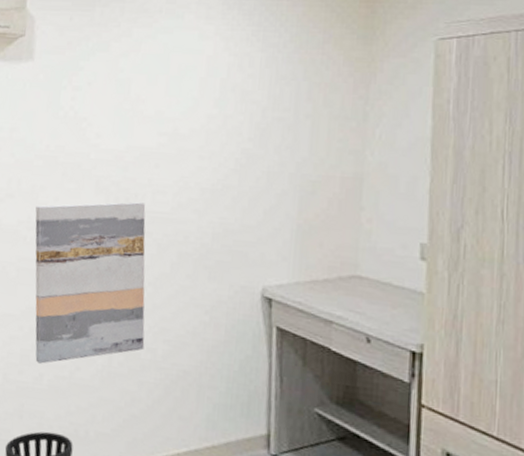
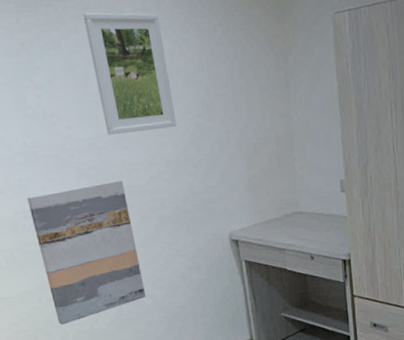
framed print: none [138,17,223,150] -> present [83,12,177,135]

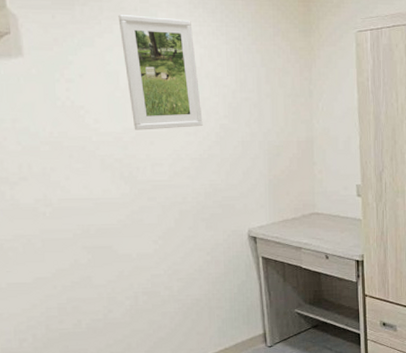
wall art: present [27,180,146,325] -> none [50,174,163,313]

